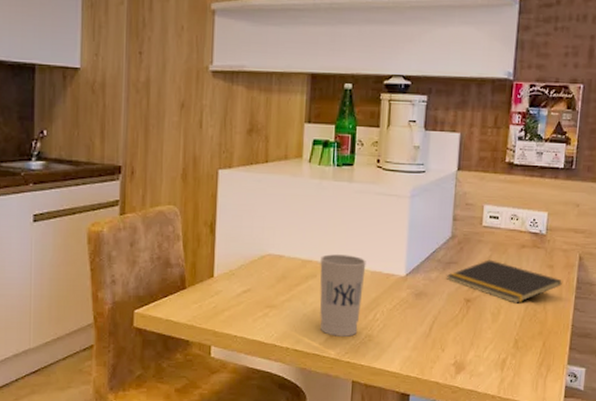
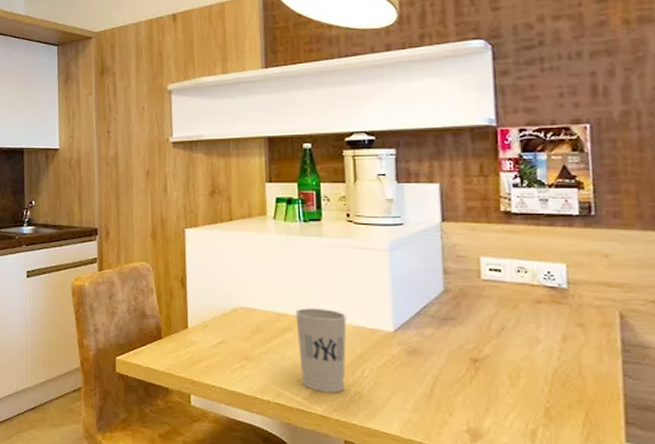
notepad: present [446,259,562,303] -> none [443,316,601,366]

